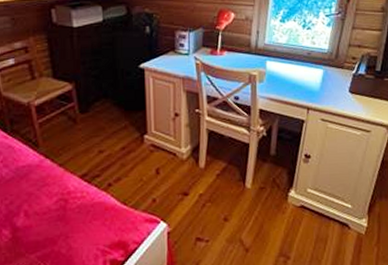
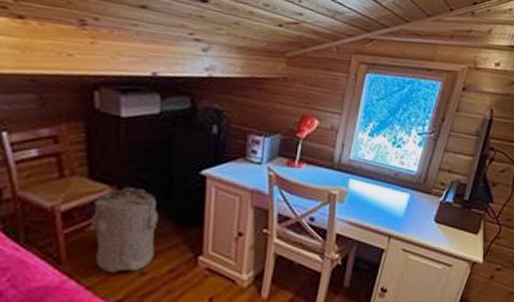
laundry hamper: none [54,83,109,153] -> present [84,187,159,274]

